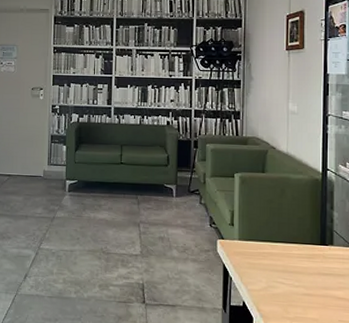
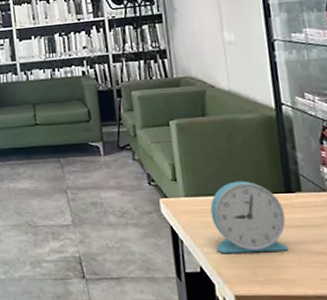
alarm clock: none [258,231,318,294] -> present [210,180,289,253]

